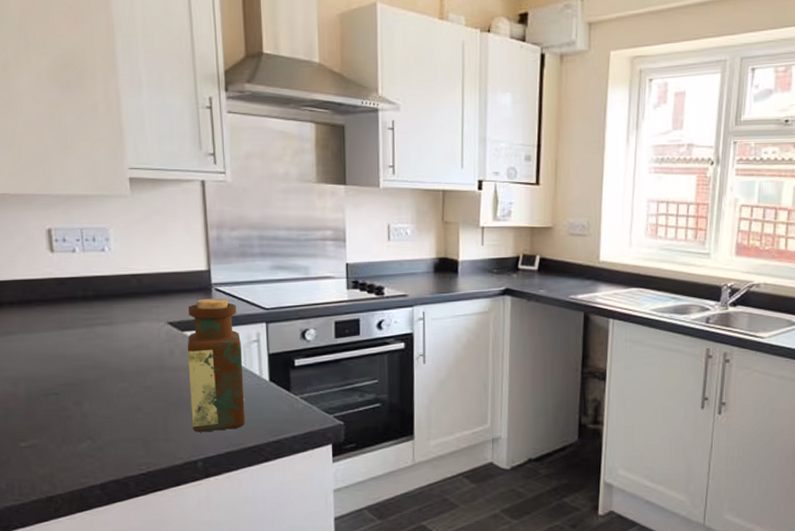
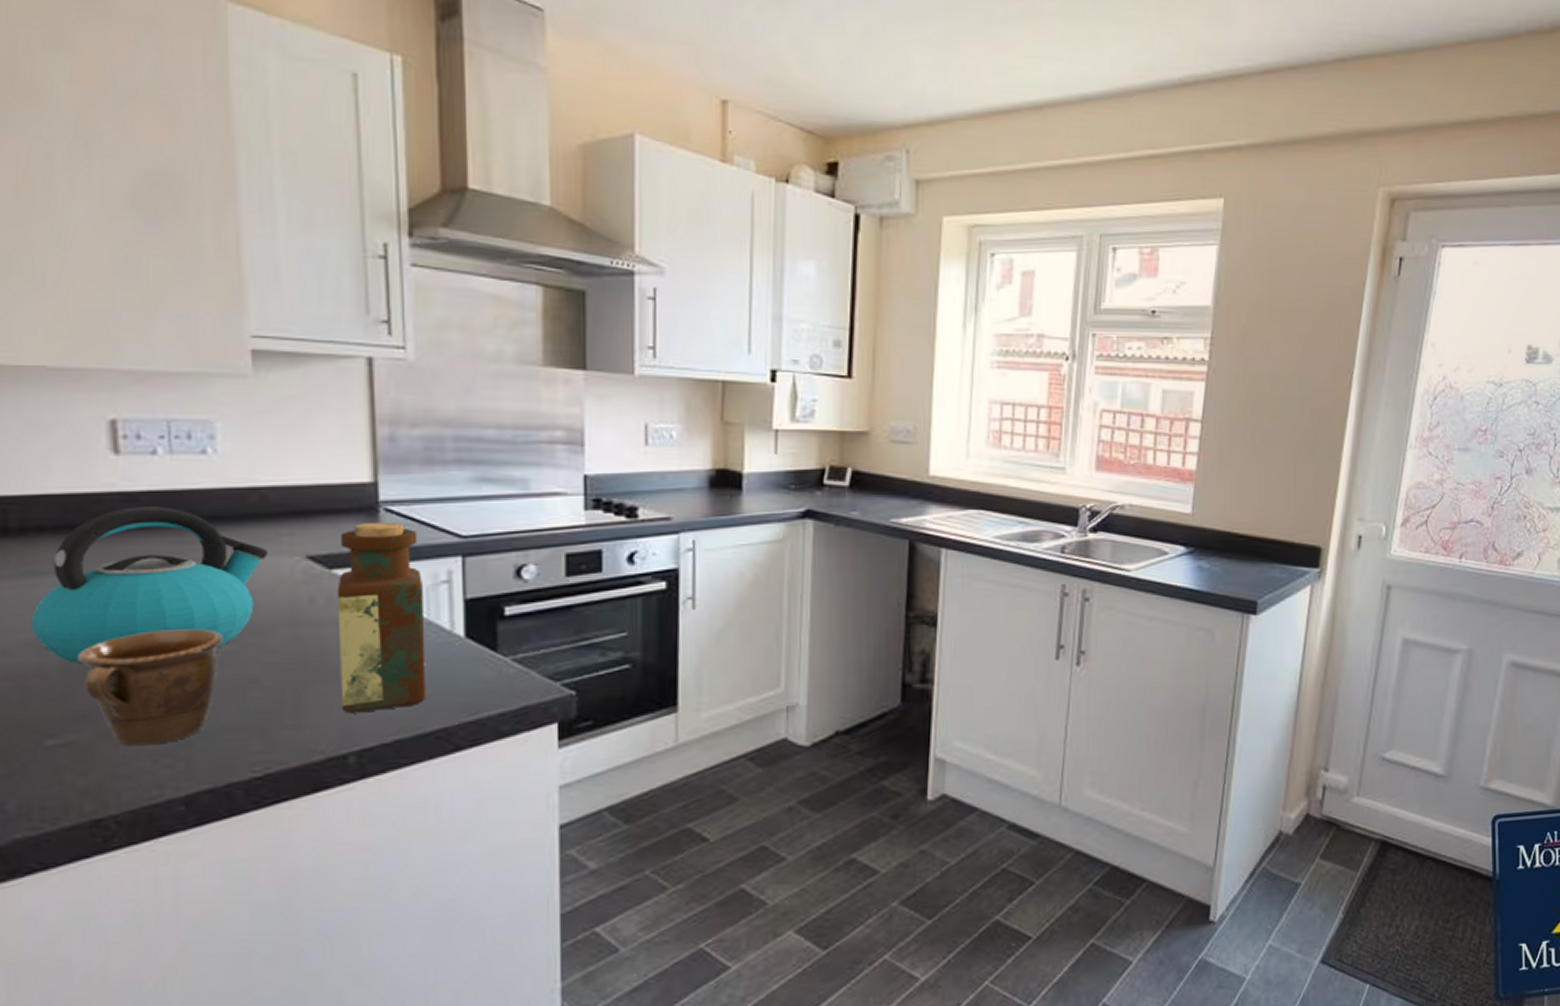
kettle: none [8,288,145,394] -> present [30,507,269,665]
mug: none [36,371,119,449] -> present [79,628,224,747]

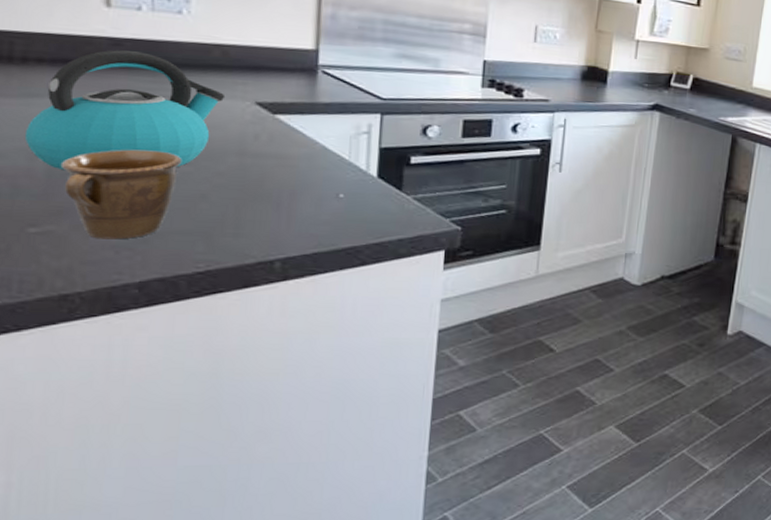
bottle: present [337,521,426,714] -> none [272,80,347,229]

